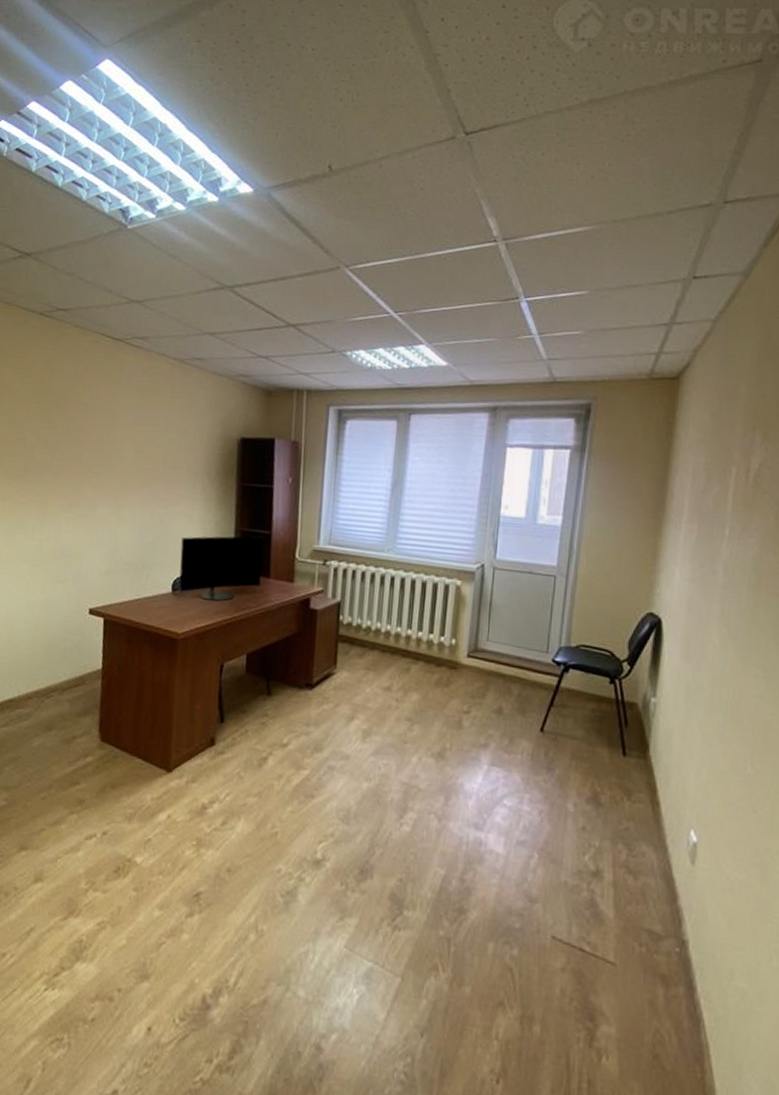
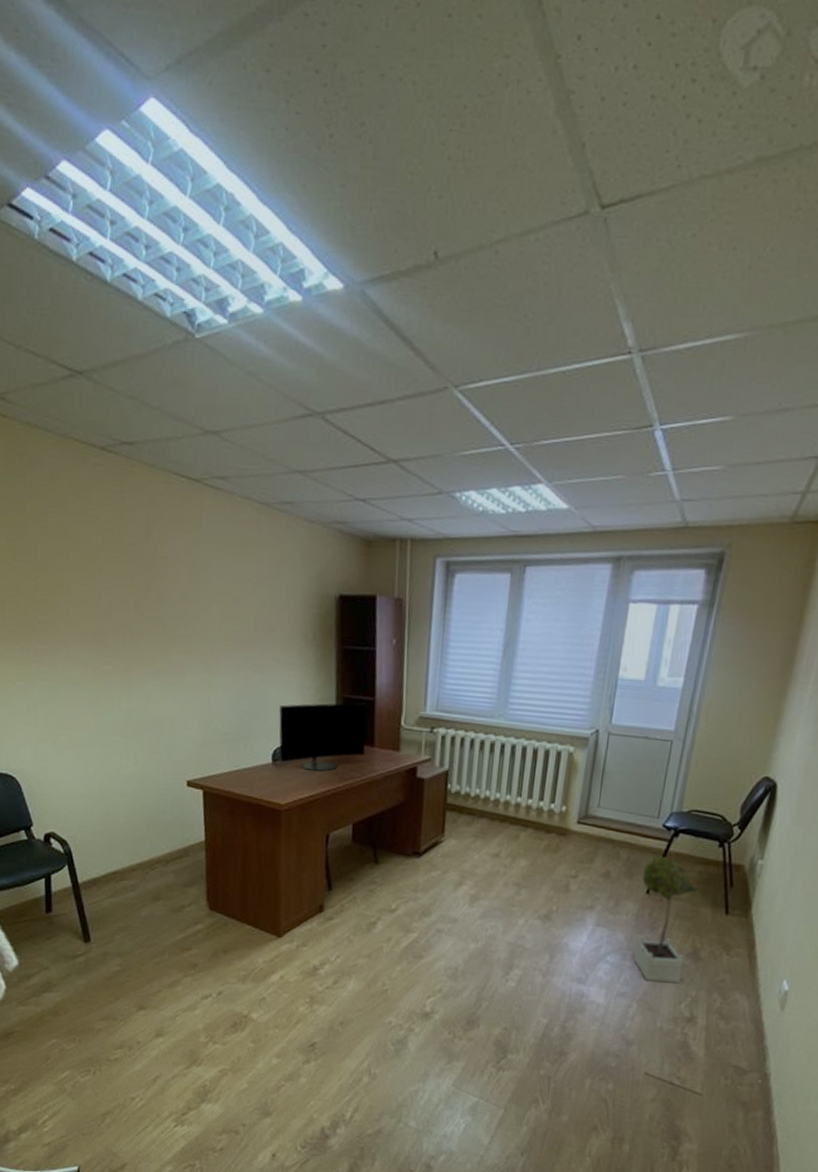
potted tree: none [531,691,592,833] -> present [633,855,697,985]

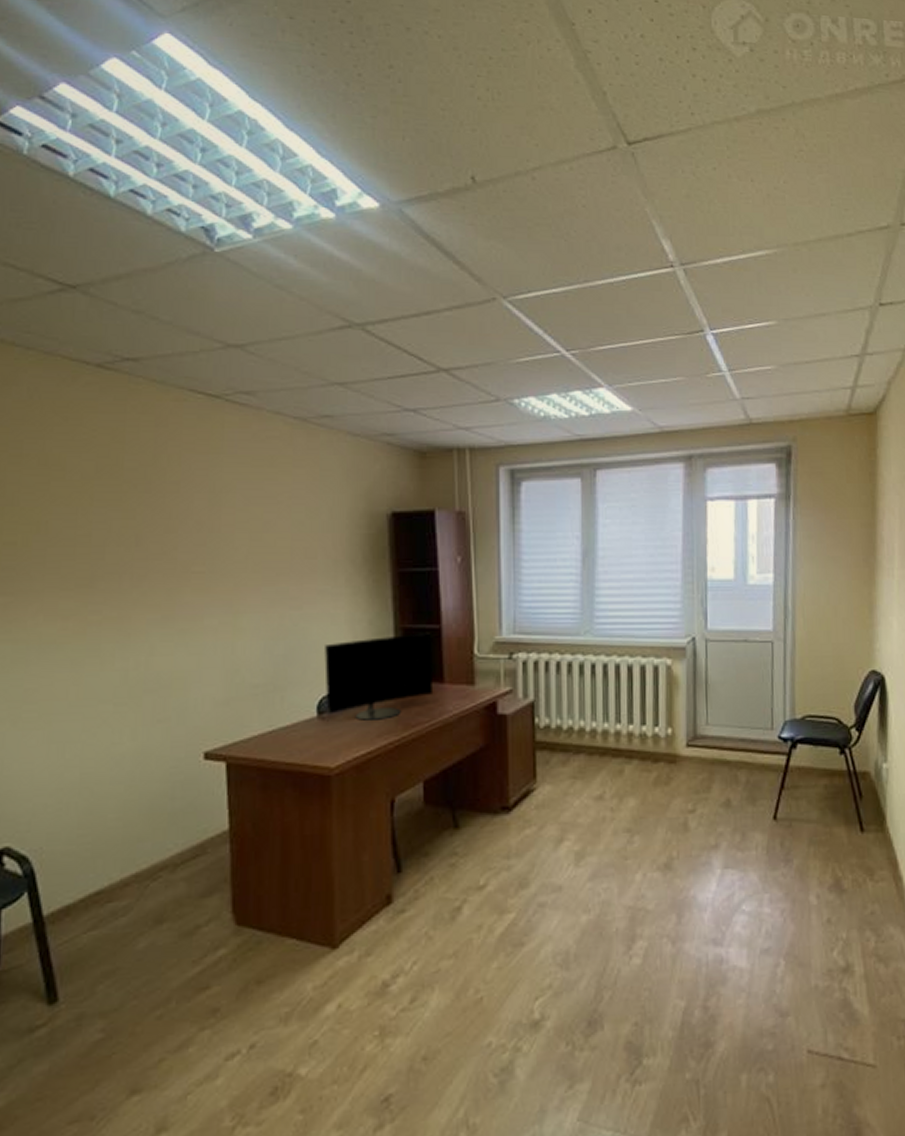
potted tree: present [633,855,697,985] -> none [765,773,828,928]

